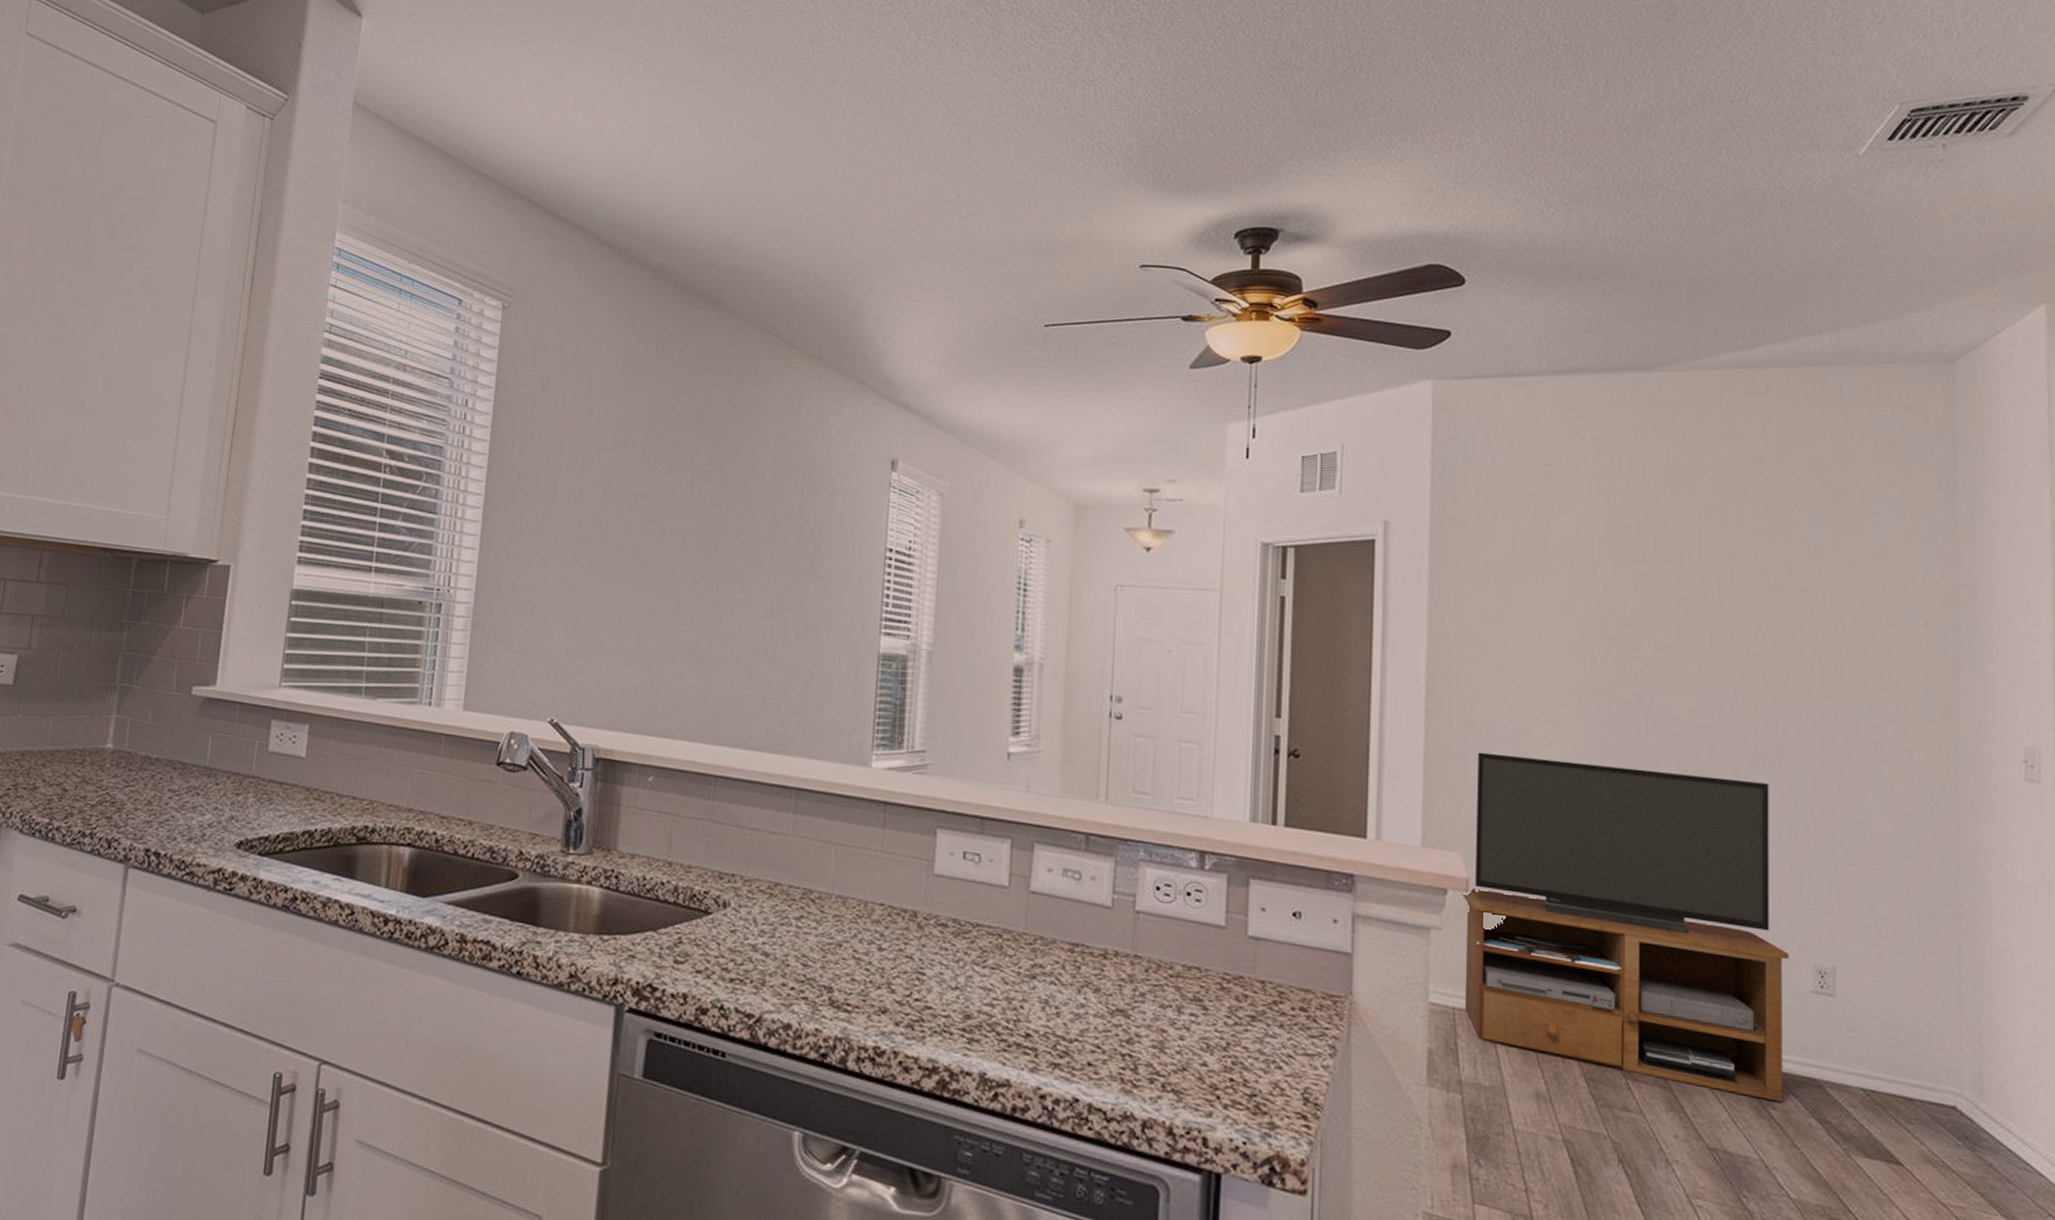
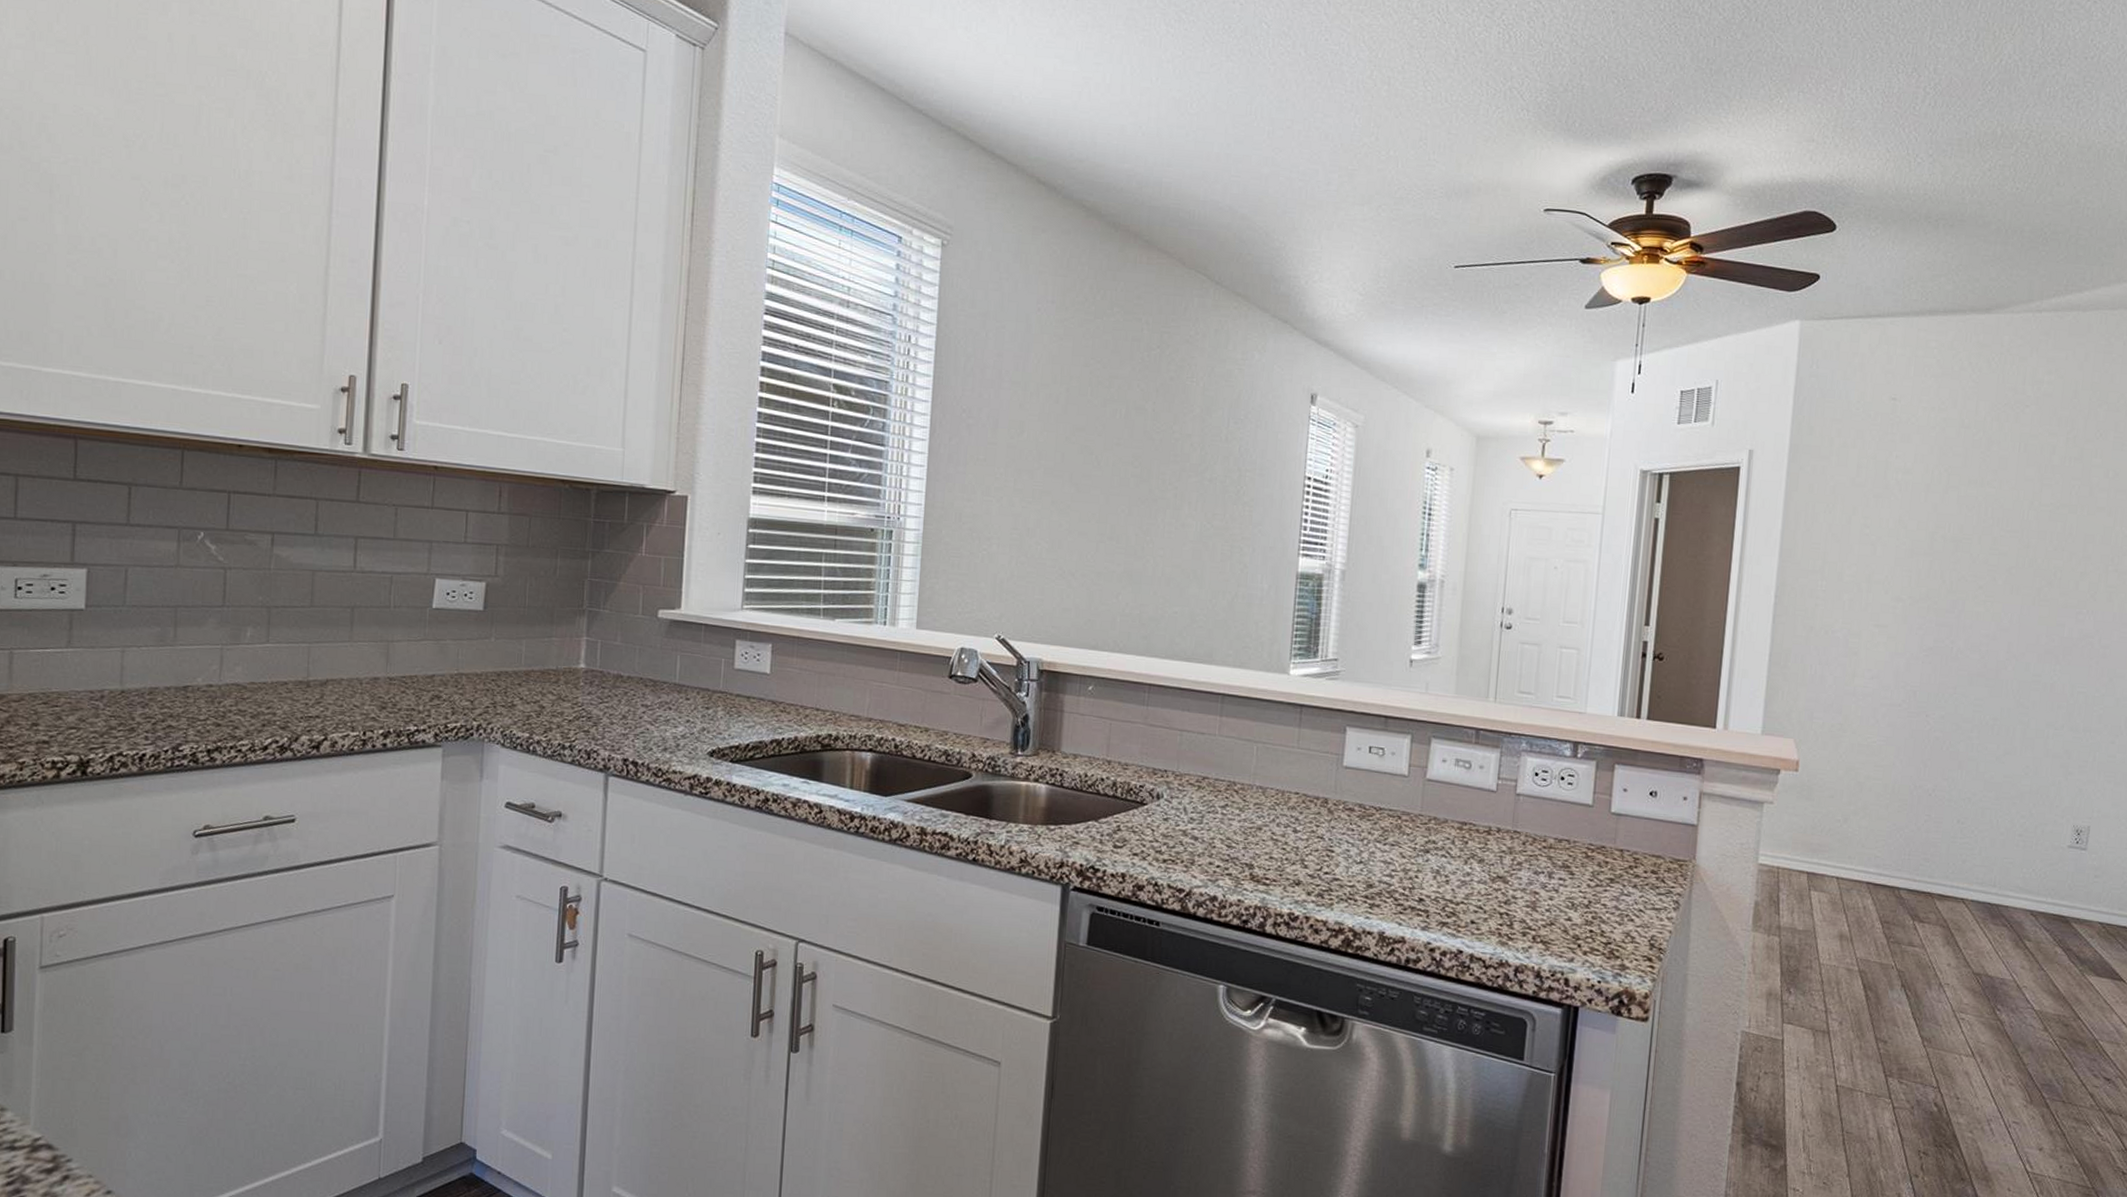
tv stand: present [1460,752,1790,1102] -> none [1787,653,2055,935]

